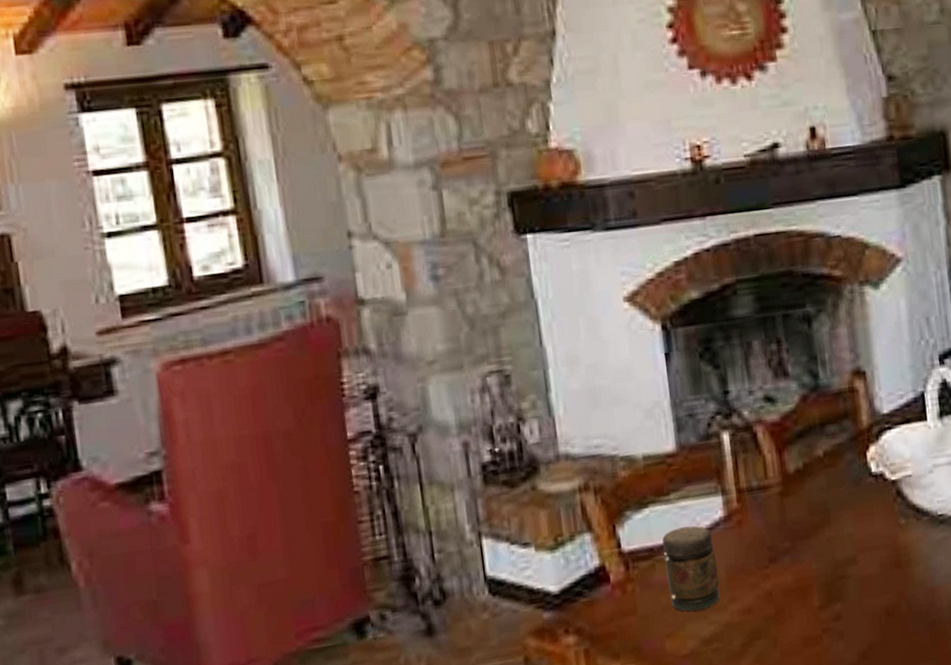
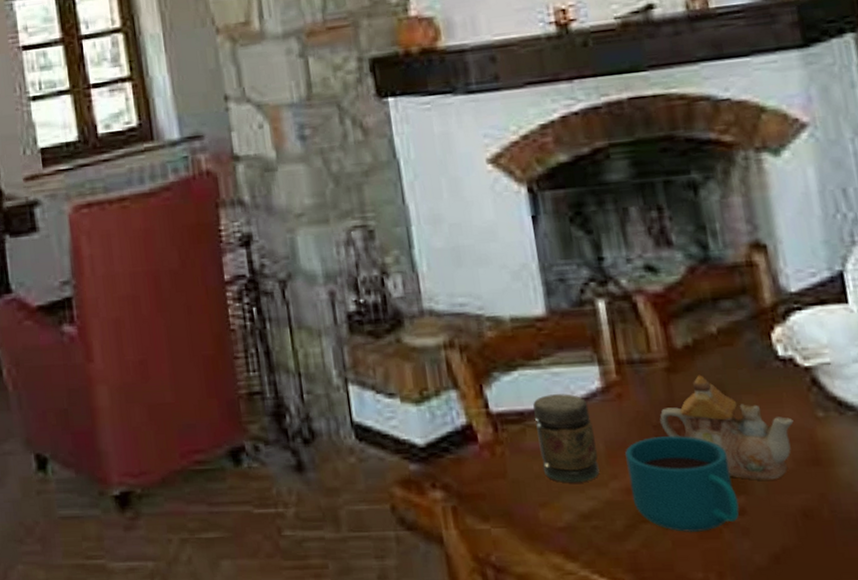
cup: none [743,554,837,643] -> present [625,436,740,533]
teapot: none [773,496,882,587] -> present [660,375,794,480]

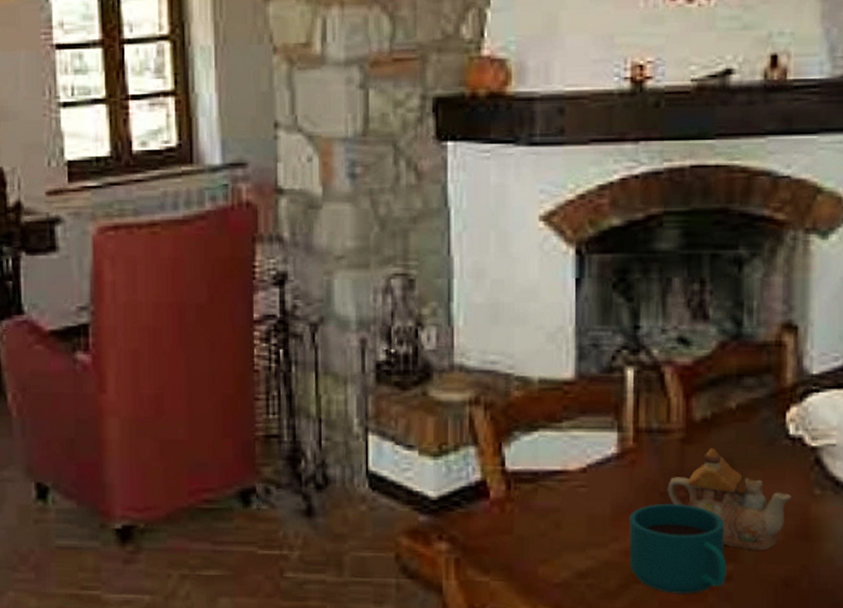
jar: present [533,394,600,483] -> none [548,457,604,543]

